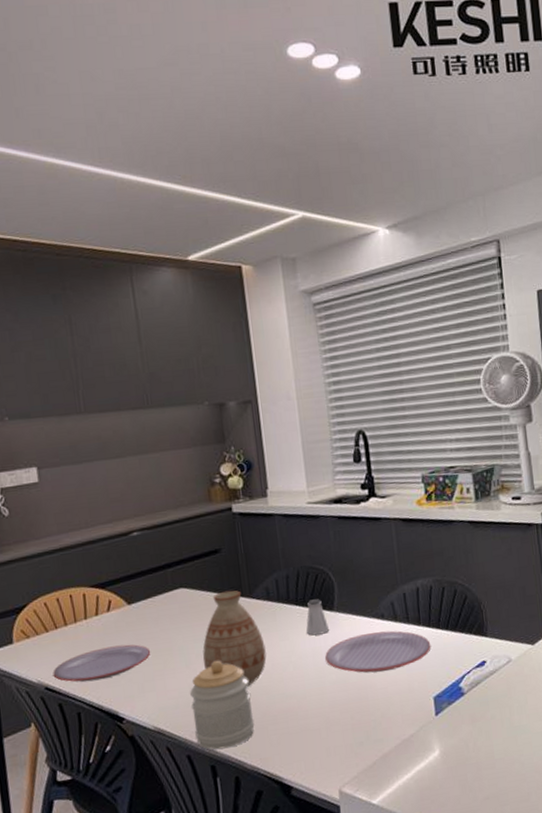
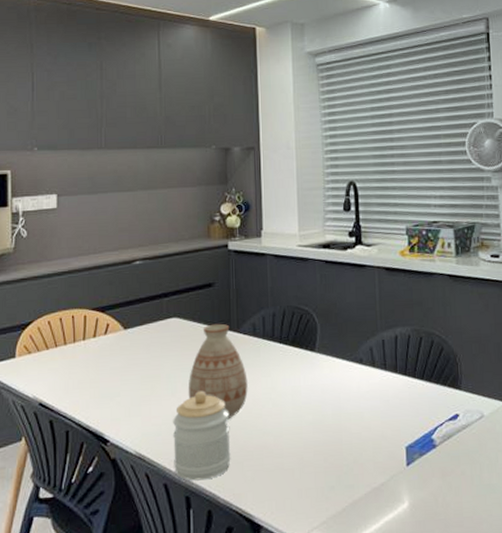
plate: present [53,644,151,683] -> none [48,367,140,402]
saltshaker: present [306,599,330,636] -> none [287,338,310,374]
plate: present [325,630,431,673] -> none [304,376,406,417]

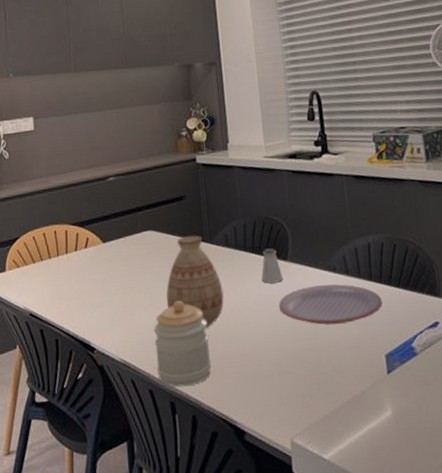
saltshaker: none [287,338,310,374] -> present [261,248,284,284]
plate: none [304,376,406,417] -> present [279,284,383,325]

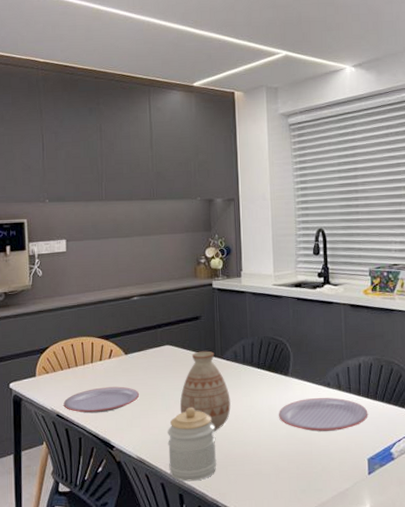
plate: none [37,279,121,312] -> present [63,386,140,414]
saltshaker: present [261,248,284,284] -> none [264,365,284,395]

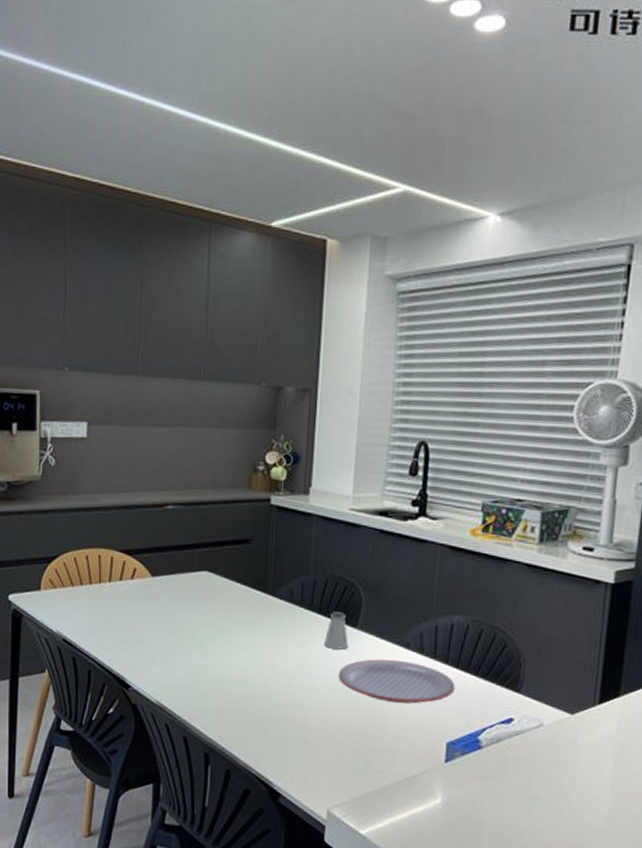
plate: present [63,386,140,414] -> none [72,613,166,644]
jar: present [168,407,217,482] -> none [195,651,256,740]
vase: present [179,351,231,432] -> none [214,583,279,685]
saltshaker: none [264,365,284,395] -> present [323,611,349,650]

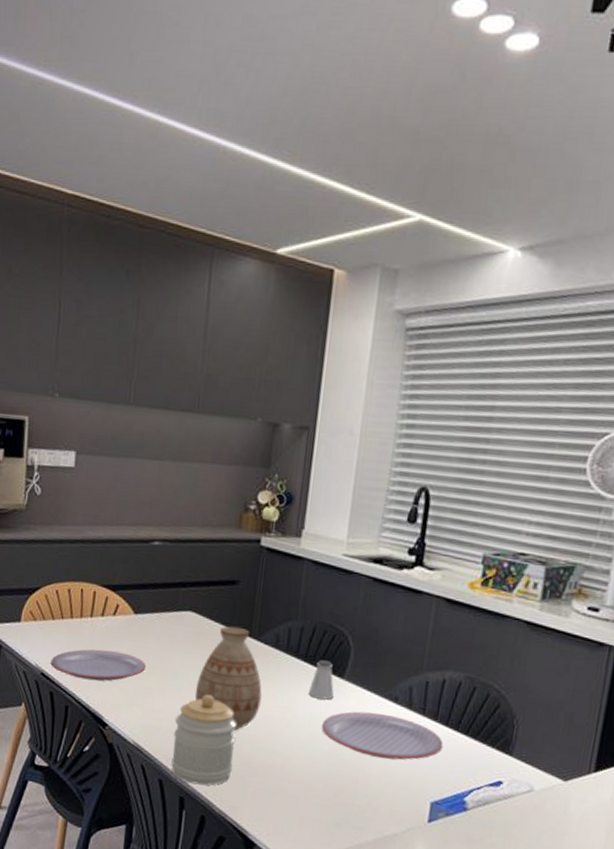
plate: none [72,613,166,644] -> present [50,649,147,682]
jar: none [195,651,256,740] -> present [171,694,236,786]
vase: none [214,583,279,685] -> present [194,626,262,731]

